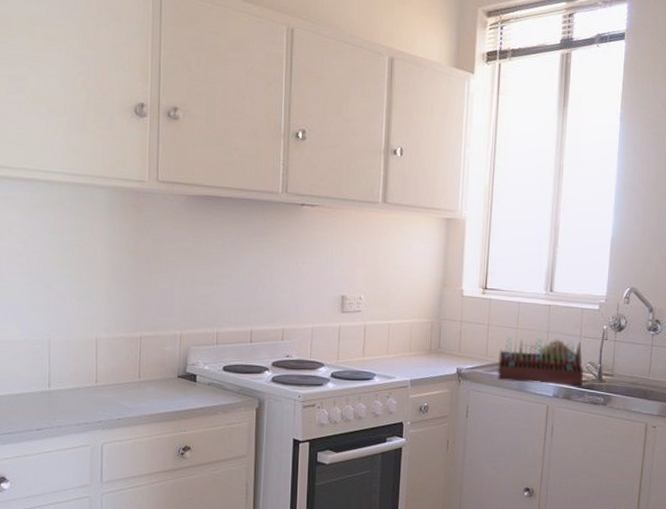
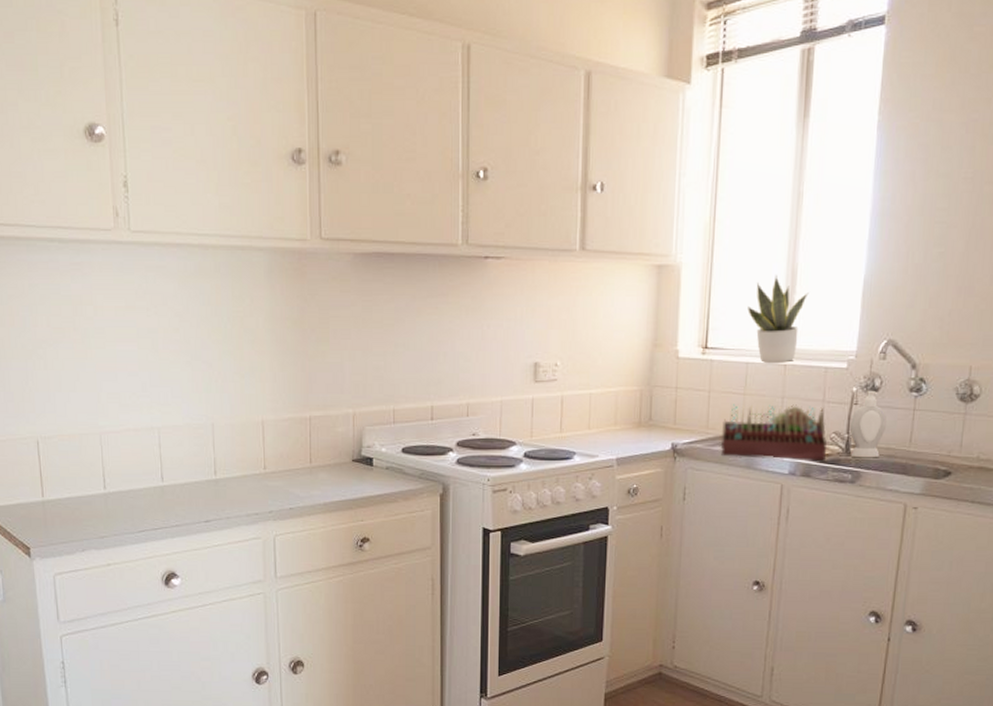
potted plant: none [519,231,568,305] -> present [748,274,809,364]
soap bottle: none [601,329,630,385] -> present [849,391,886,458]

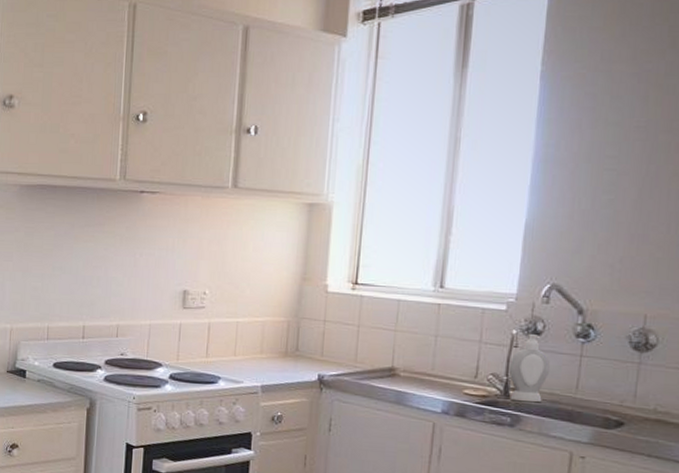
dish rack: present [720,404,827,462] -> none [368,340,483,402]
potted plant: present [748,274,809,364] -> none [400,215,466,303]

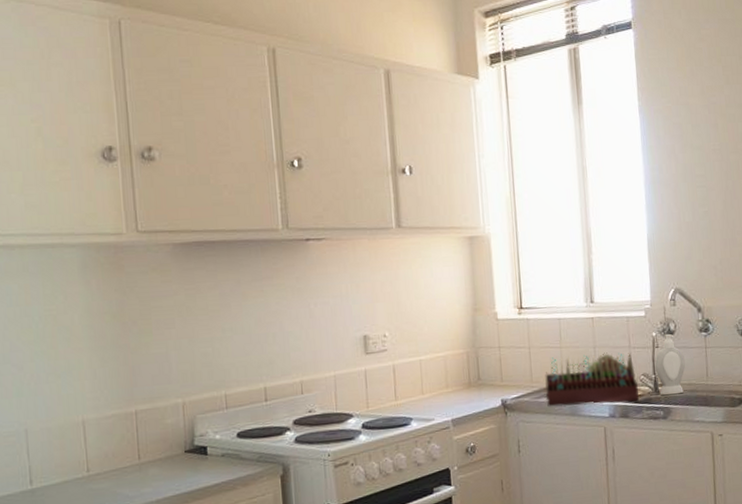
dish rack: none [368,340,483,402] -> present [545,352,639,407]

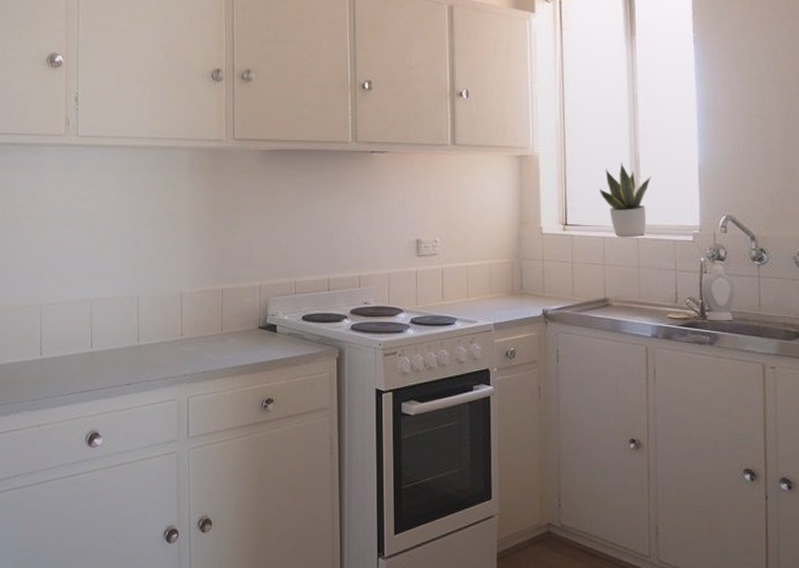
dish rack: present [545,352,639,407] -> none [586,273,684,325]
potted plant: none [553,238,604,319] -> present [599,161,652,238]

